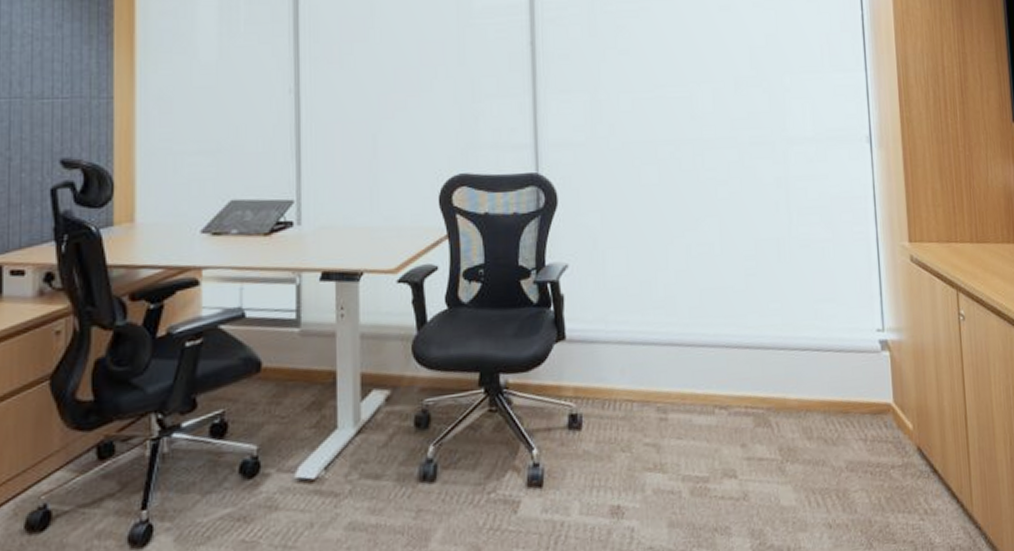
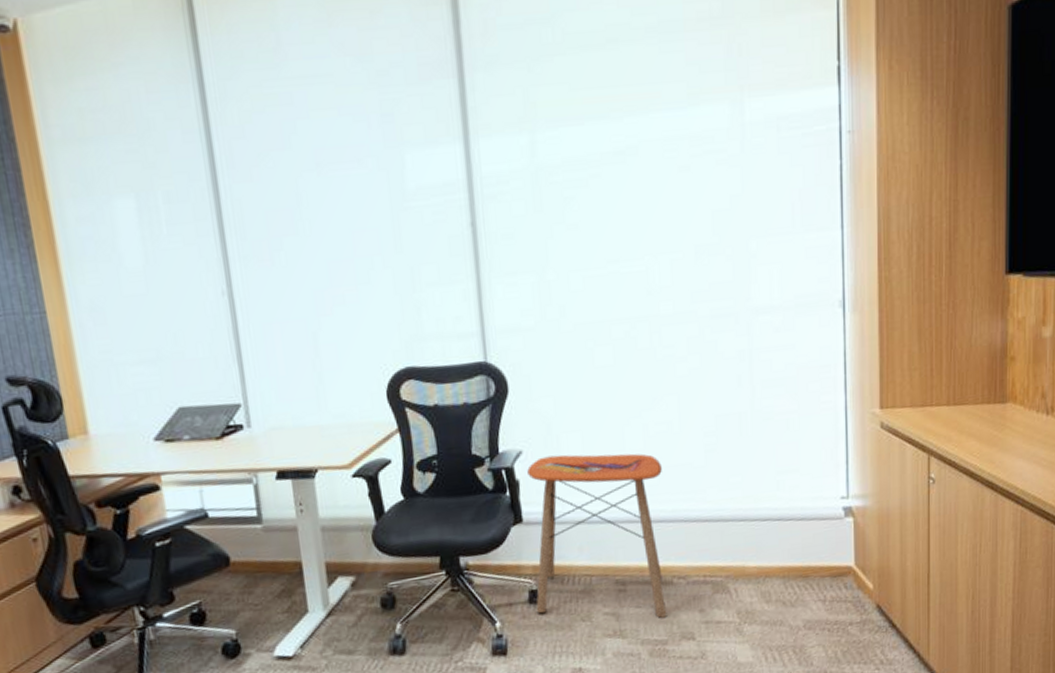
side table: none [572,270,709,452] -> present [527,453,667,618]

